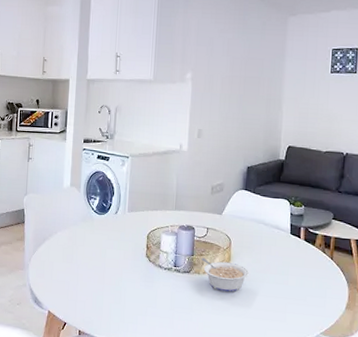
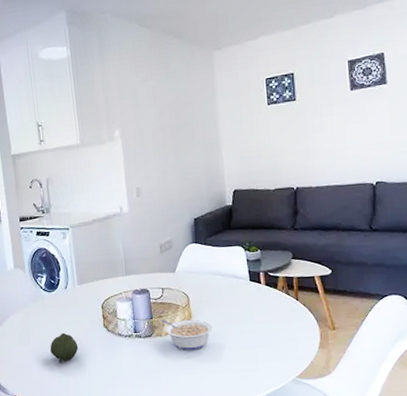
fruit: none [91,256,118,284] -> present [50,332,79,362]

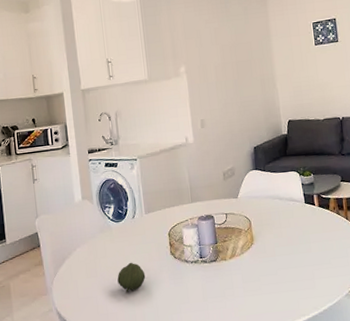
legume: present [161,319,213,350] -> none [225,242,274,273]

